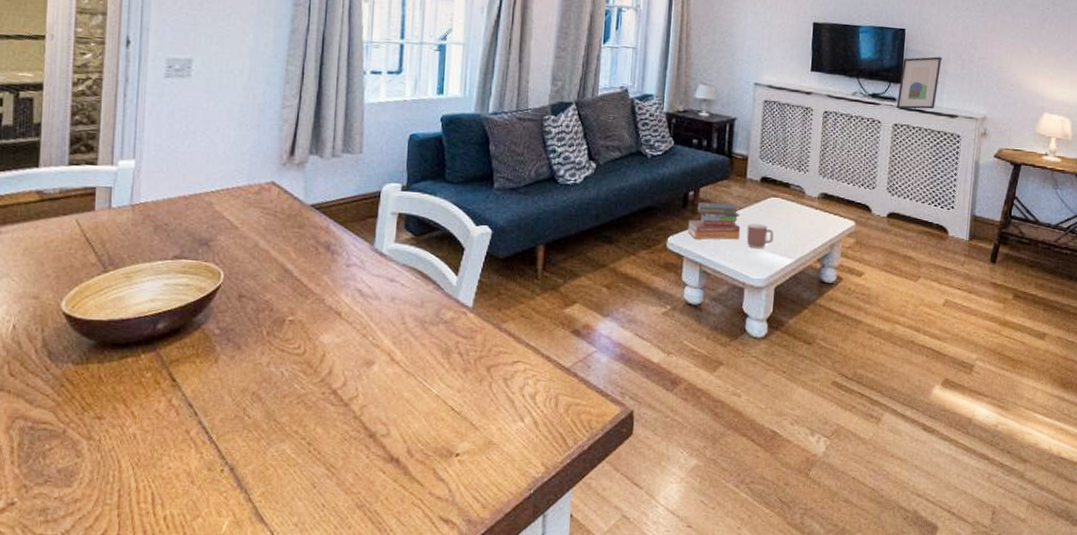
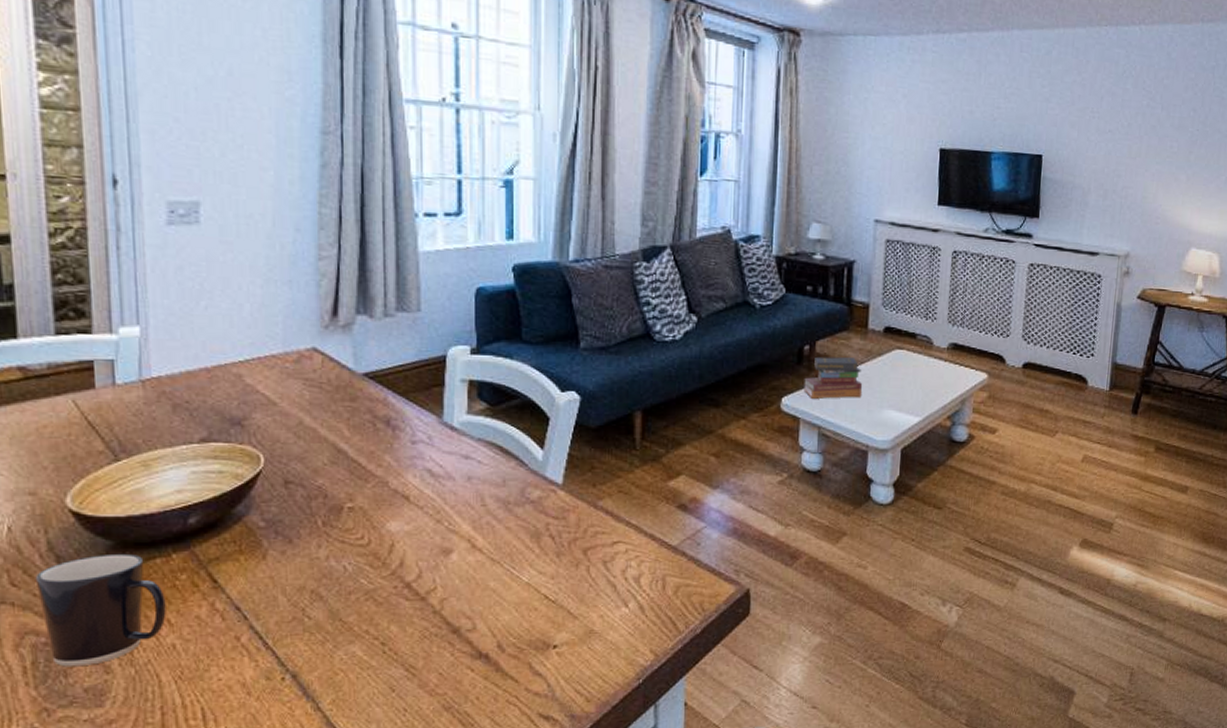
mug: none [29,351,132,450] -> present [35,553,167,667]
mug: present [746,224,774,249] -> none [869,379,899,407]
picture frame: present [896,56,943,110] -> none [1032,186,1083,247]

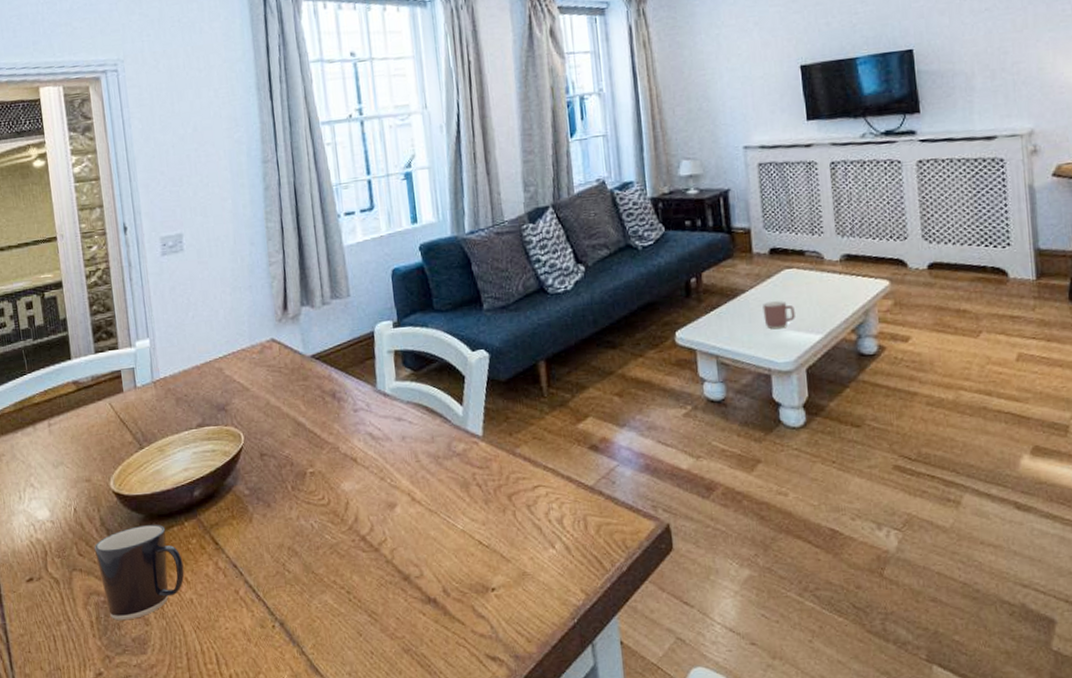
books: present [803,357,863,399] -> none [695,284,757,329]
mug: none [869,379,899,407] -> present [762,301,795,330]

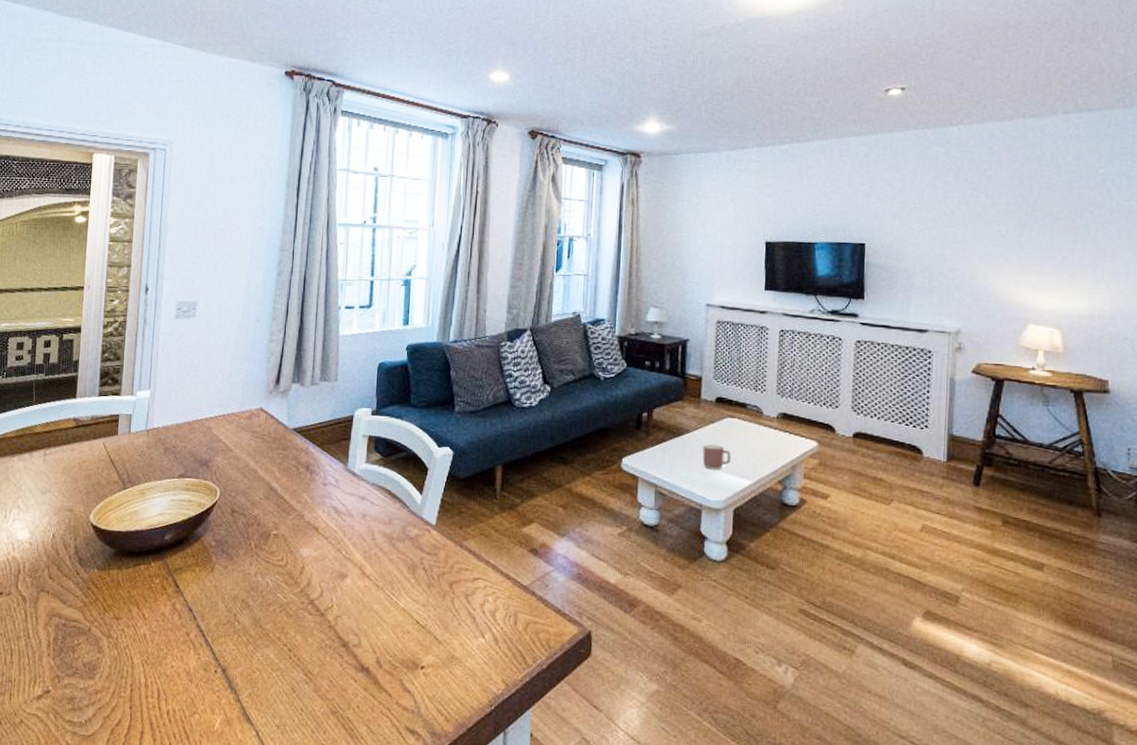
mug: present [94,524,185,621] -> none [64,559,144,646]

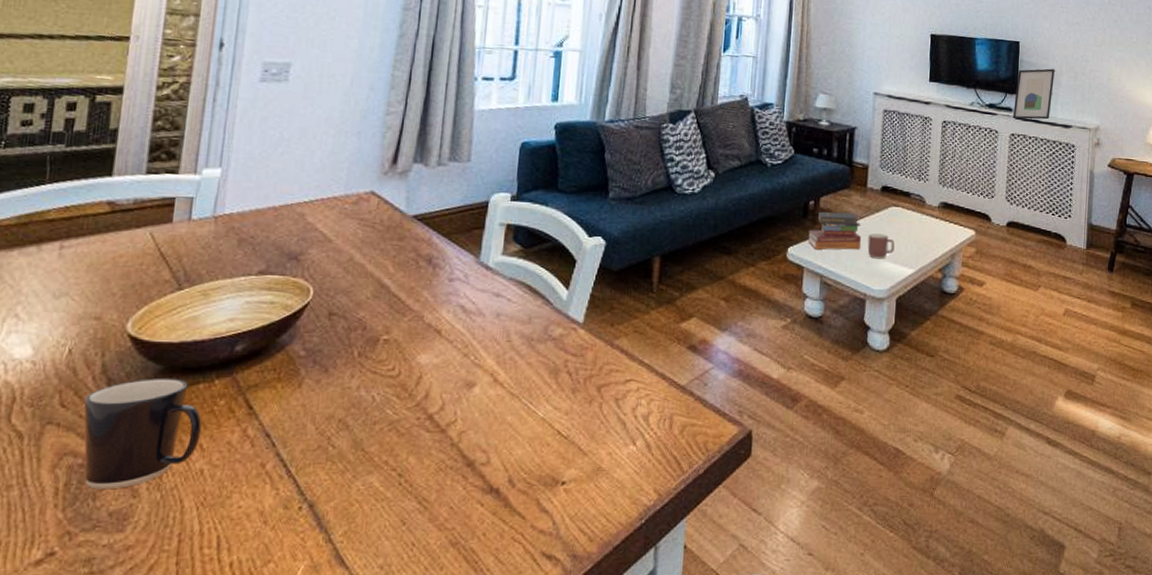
mug: none [64,559,144,646] -> present [83,377,202,490]
books: none [642,423,697,461] -> present [808,211,862,250]
picture frame: none [858,270,908,326] -> present [1012,68,1056,120]

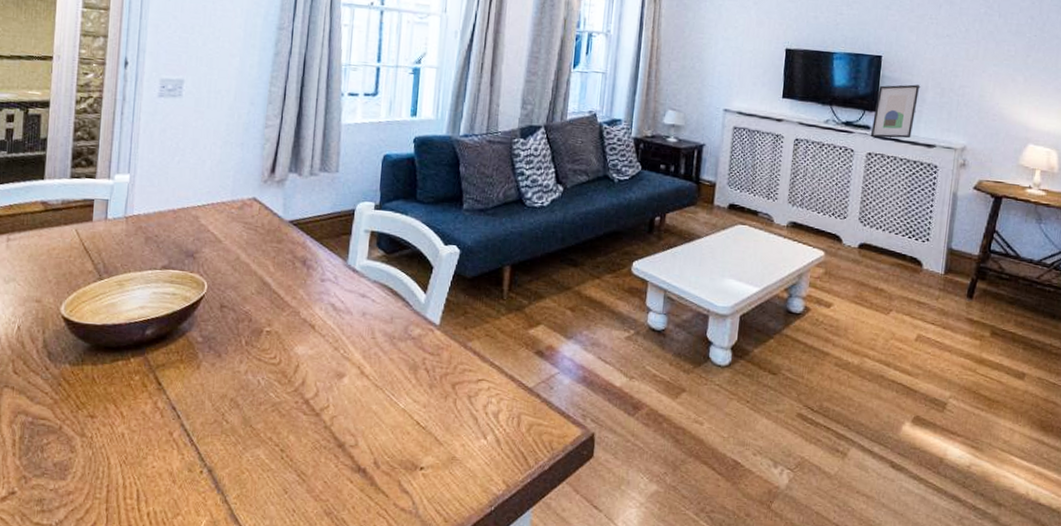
mug: present [83,377,202,490] -> none [31,354,122,445]
books: present [808,211,862,250] -> none [653,227,707,266]
mug: present [867,233,895,259] -> none [712,251,740,276]

